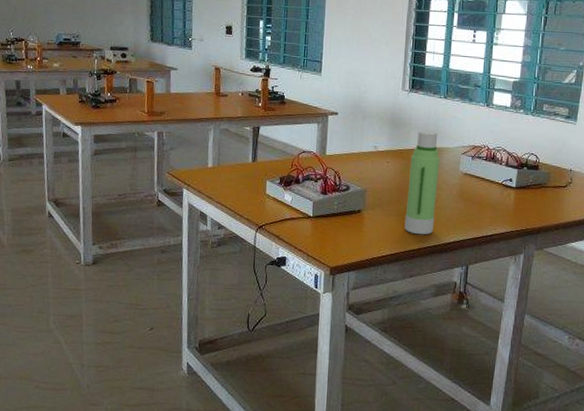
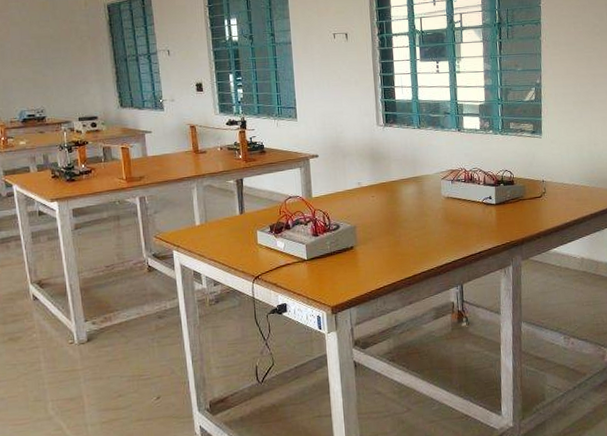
water bottle: present [404,130,440,235] -> none [394,161,426,263]

